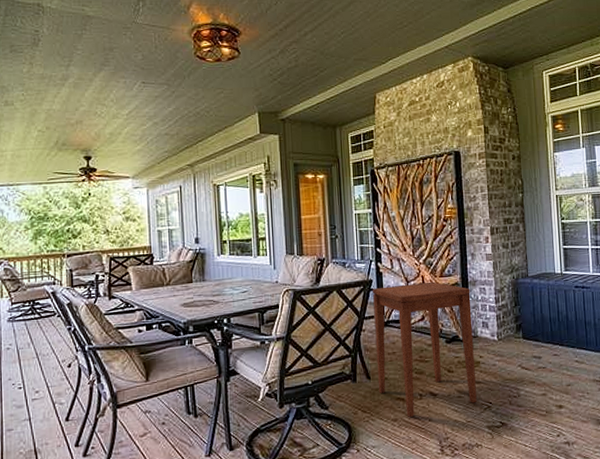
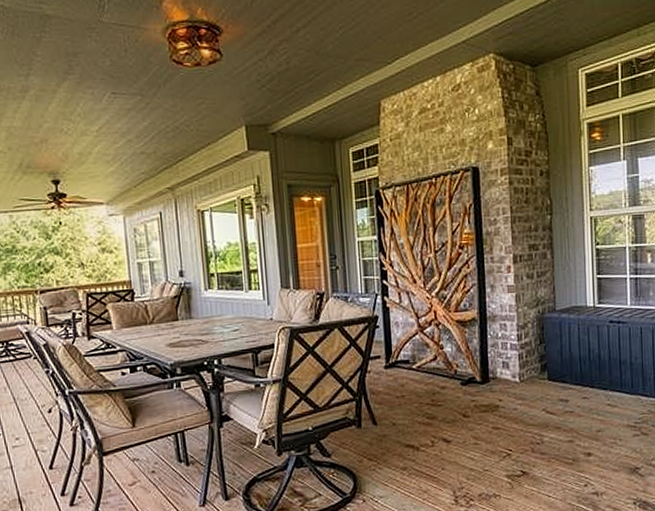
side table: present [372,281,477,417] -> none [377,317,495,465]

